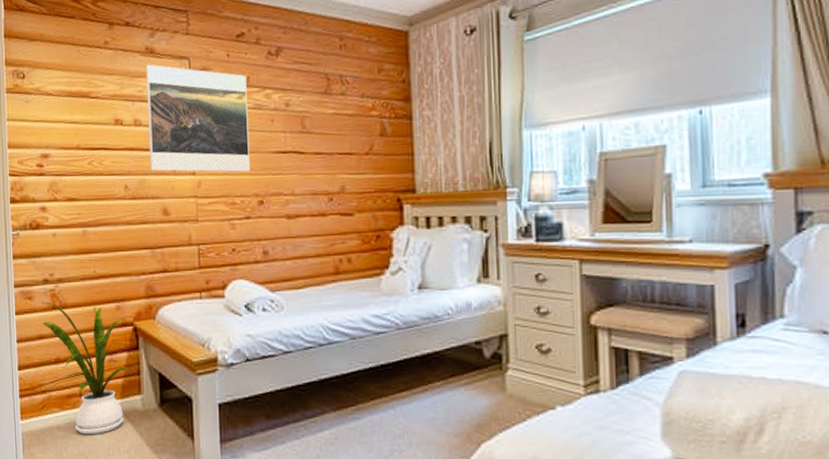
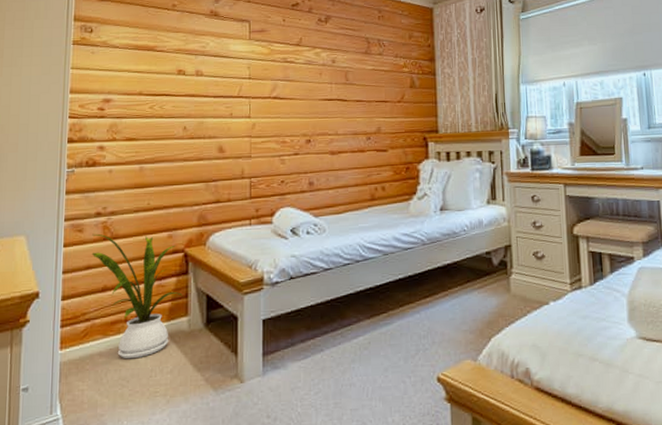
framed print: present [146,64,250,172] -> none [208,24,299,116]

